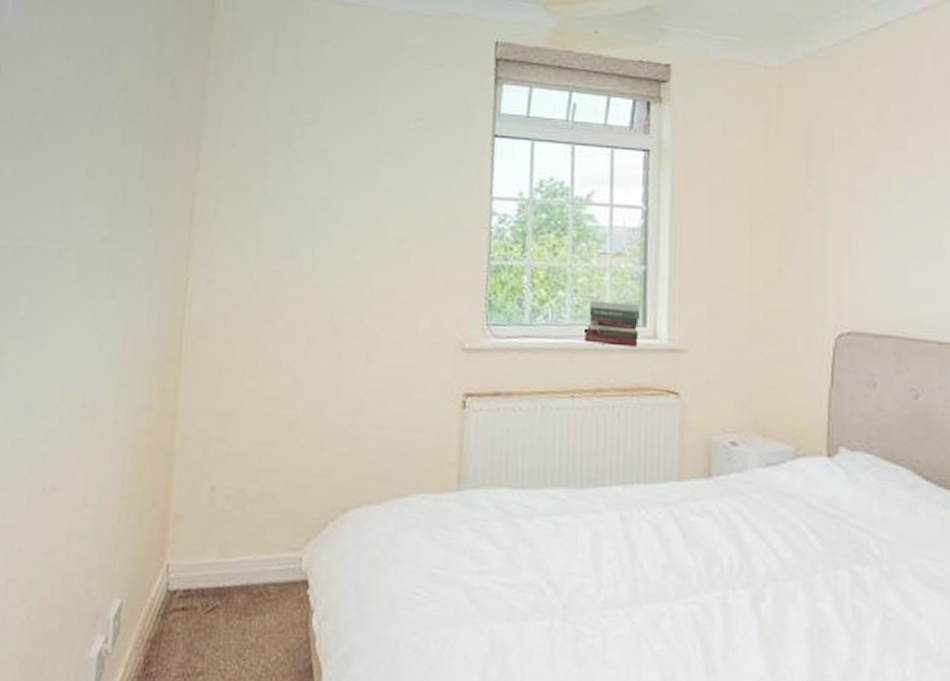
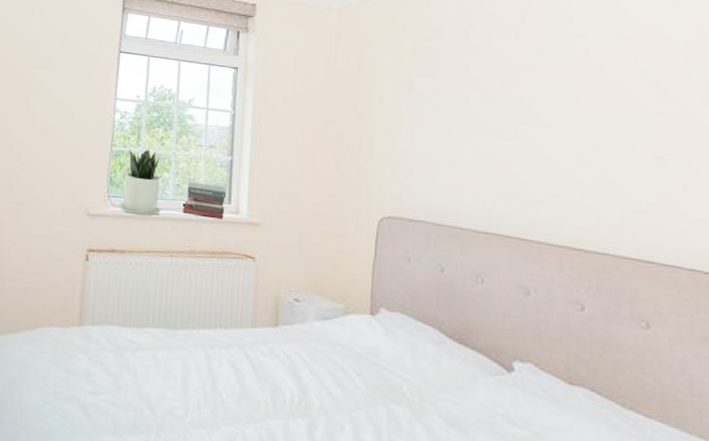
planter: none [501,261,557,348] -> present [118,148,161,217]

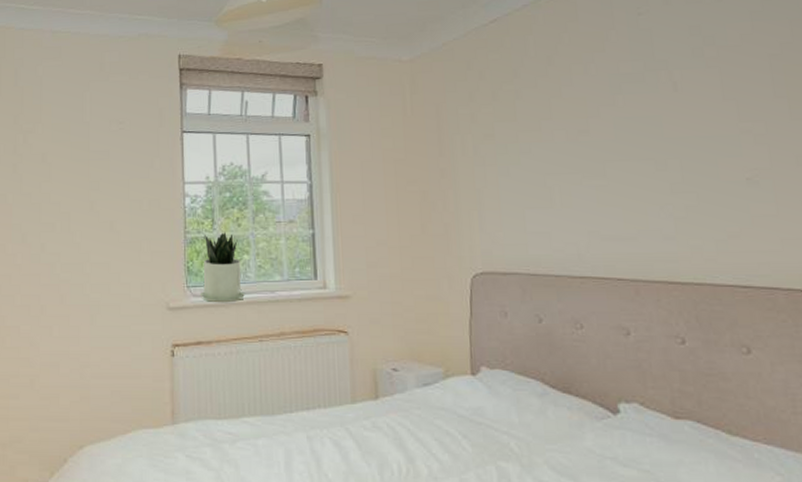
books: present [183,181,227,220] -> none [267,260,312,297]

